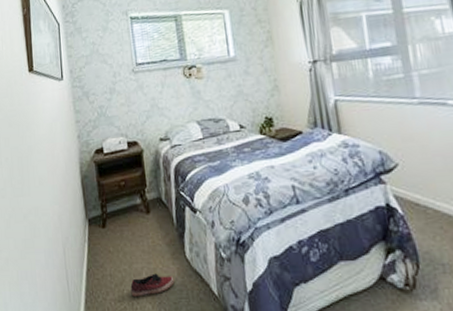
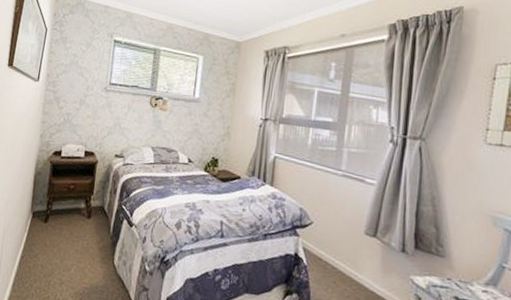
shoe: present [130,273,175,297] -> none [57,272,99,291]

